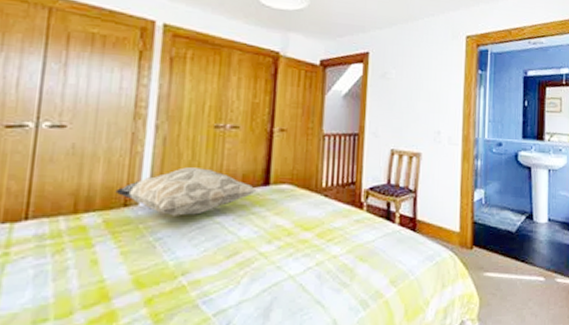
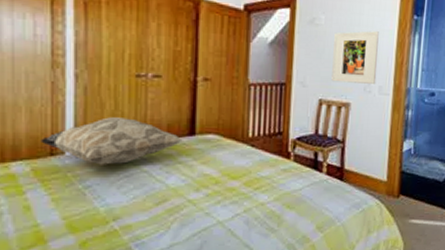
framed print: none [403,84,447,135] -> present [331,31,379,84]

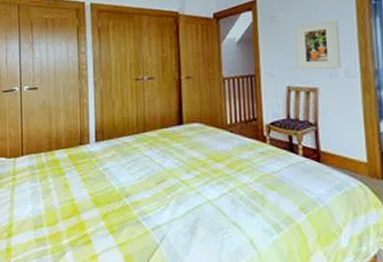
decorative pillow: present [41,117,183,165] -> none [74,113,174,152]

